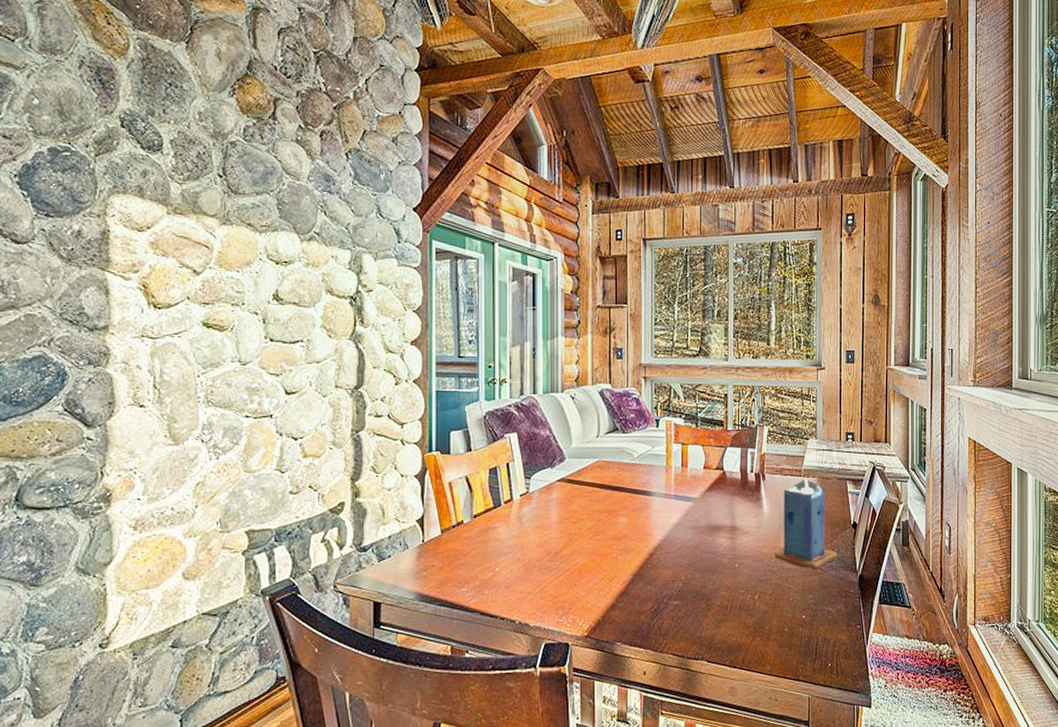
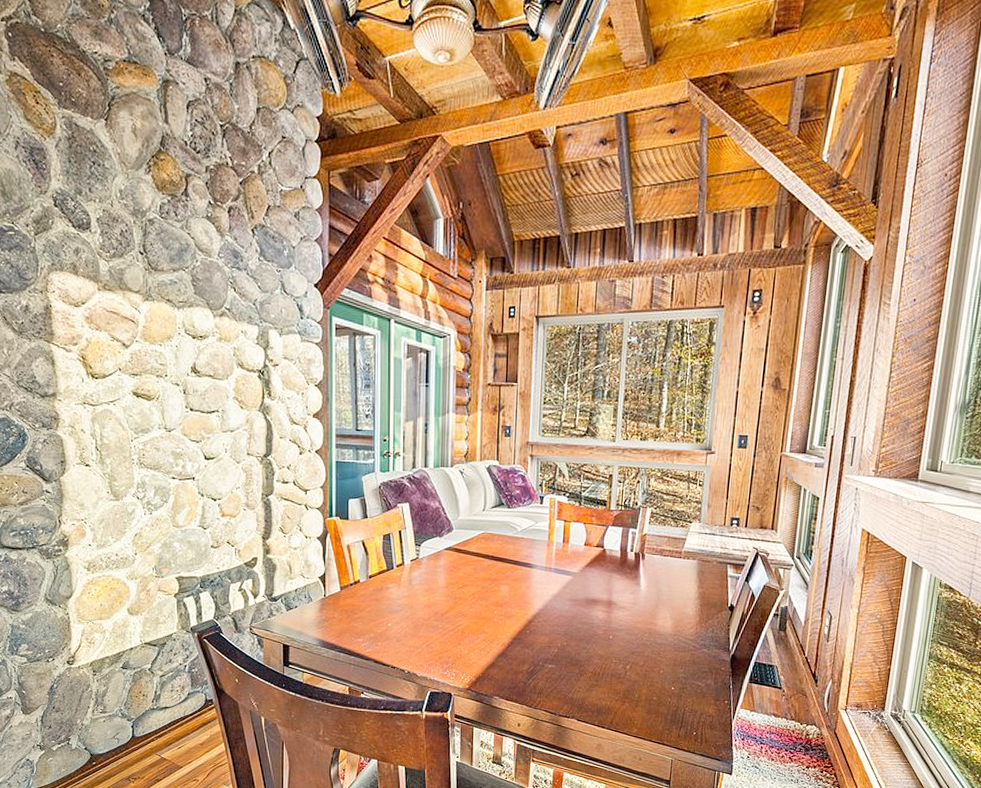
candle: present [775,478,837,570] -> none [649,560,711,646]

